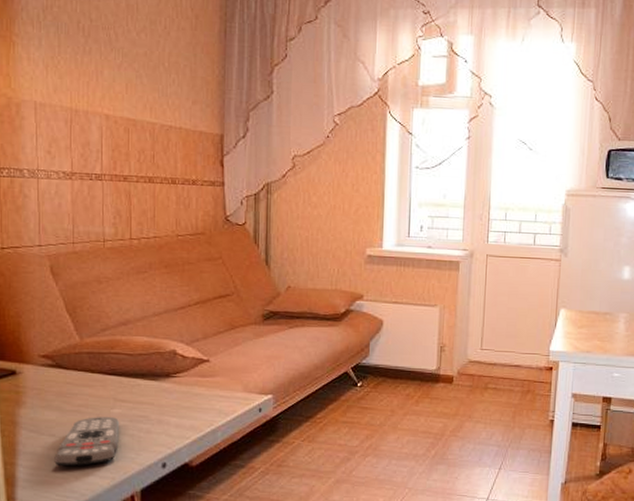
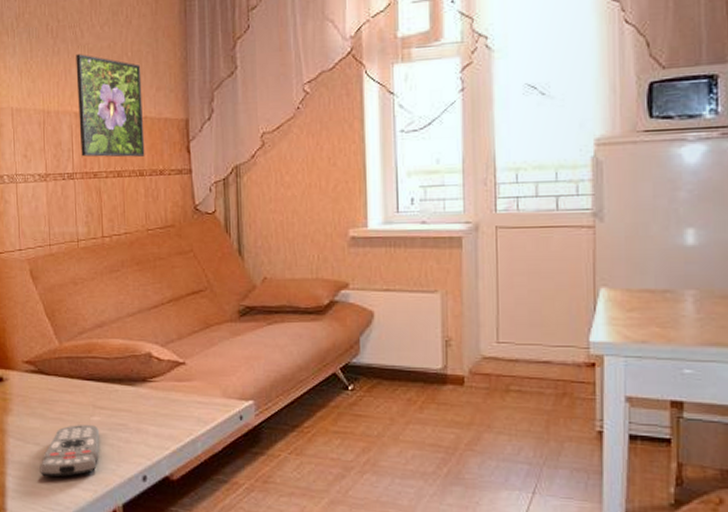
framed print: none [109,57,178,165] -> present [76,54,145,157]

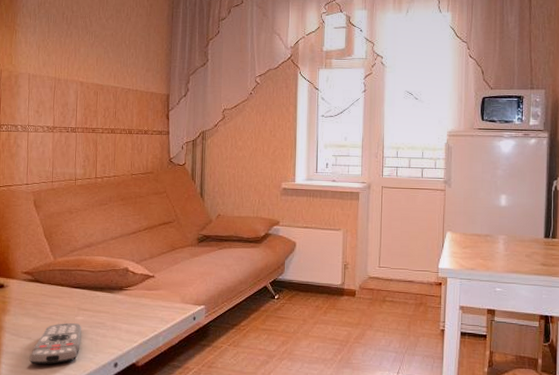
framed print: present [76,54,145,157] -> none [83,38,136,119]

